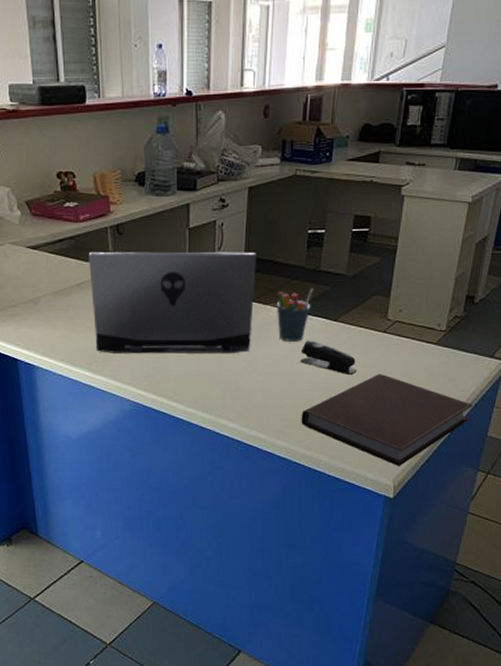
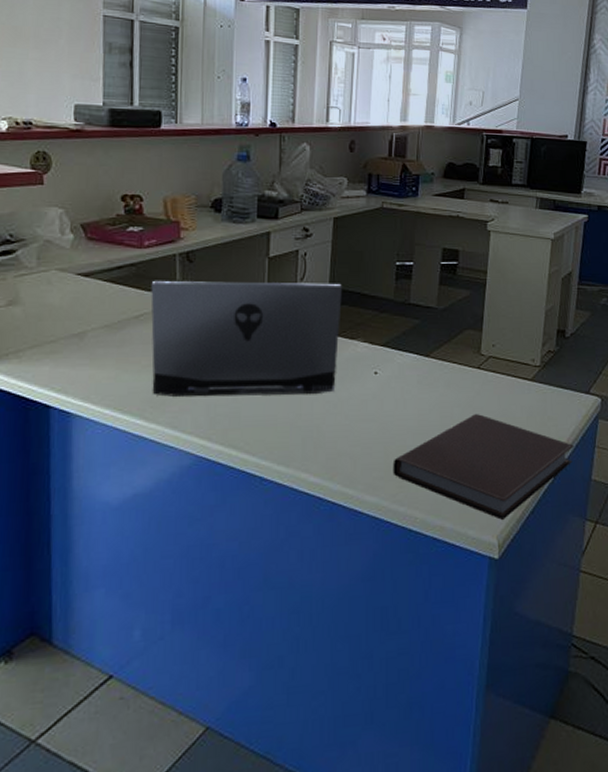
pen holder: present [276,288,314,342] -> none [363,322,404,380]
stapler: present [300,340,357,375] -> none [391,378,452,416]

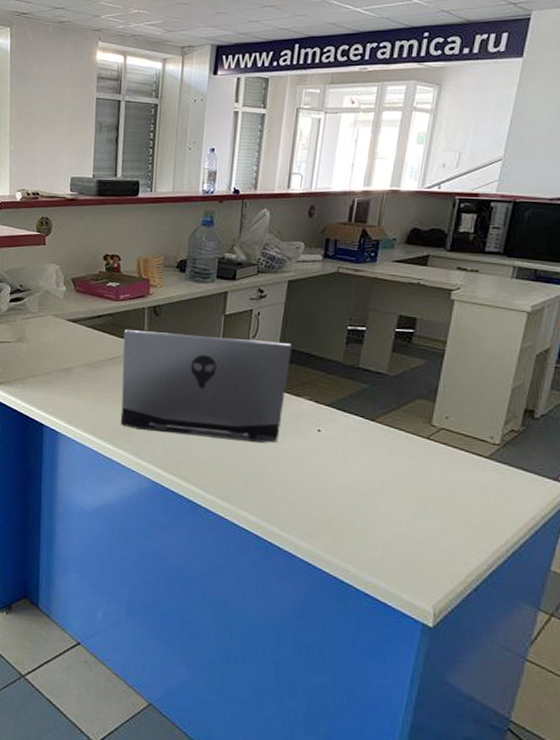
notebook: present [393,414,574,520] -> none [328,483,533,591]

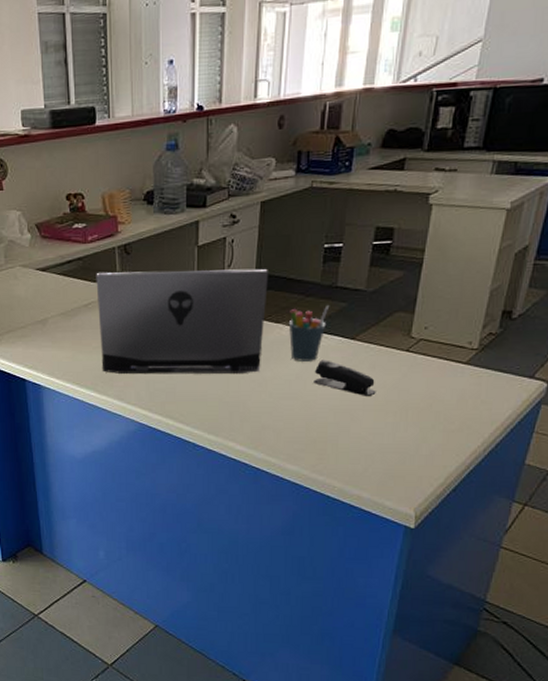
pen holder: none [309,385,351,438] -> present [288,305,330,361]
stapler: none [332,438,395,480] -> present [314,360,376,396]

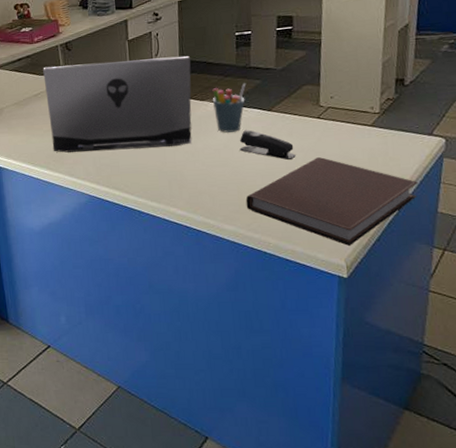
notebook: none [313,396,509,494] -> present [245,157,418,246]

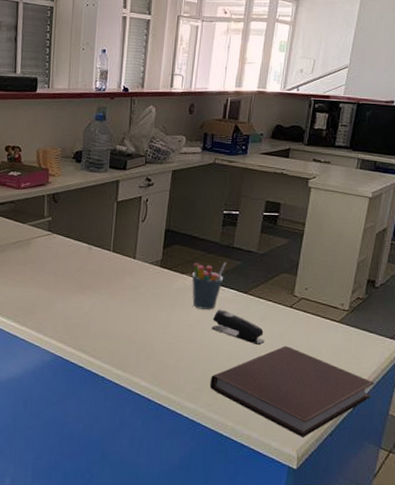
laptop computer: present [43,56,192,153] -> none [23,216,176,317]

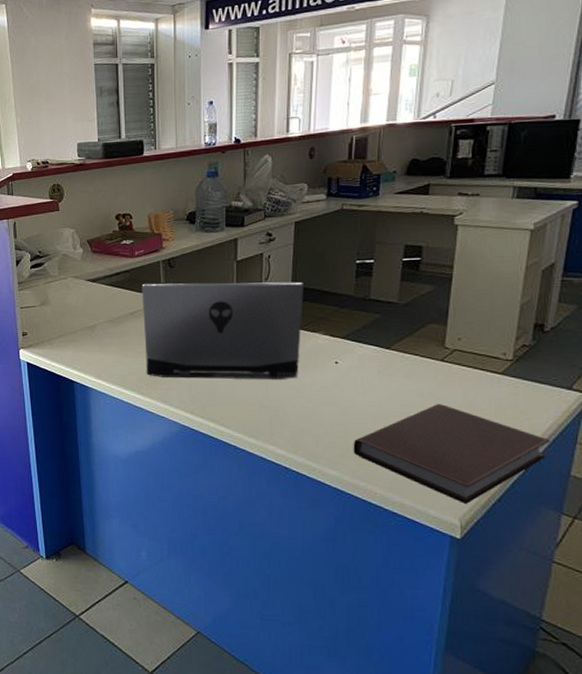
laptop computer: none [23,216,176,317] -> present [142,282,303,380]
pen holder: present [191,262,227,310] -> none [324,316,364,369]
stapler: present [211,309,265,345] -> none [351,368,413,404]

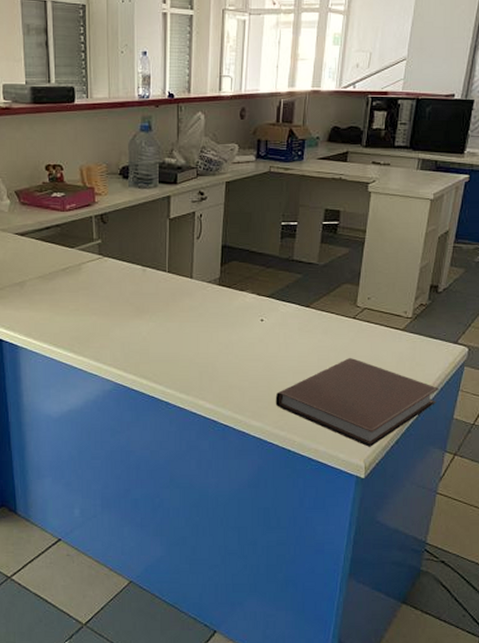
laptop computer: present [142,282,303,380] -> none [73,240,233,337]

